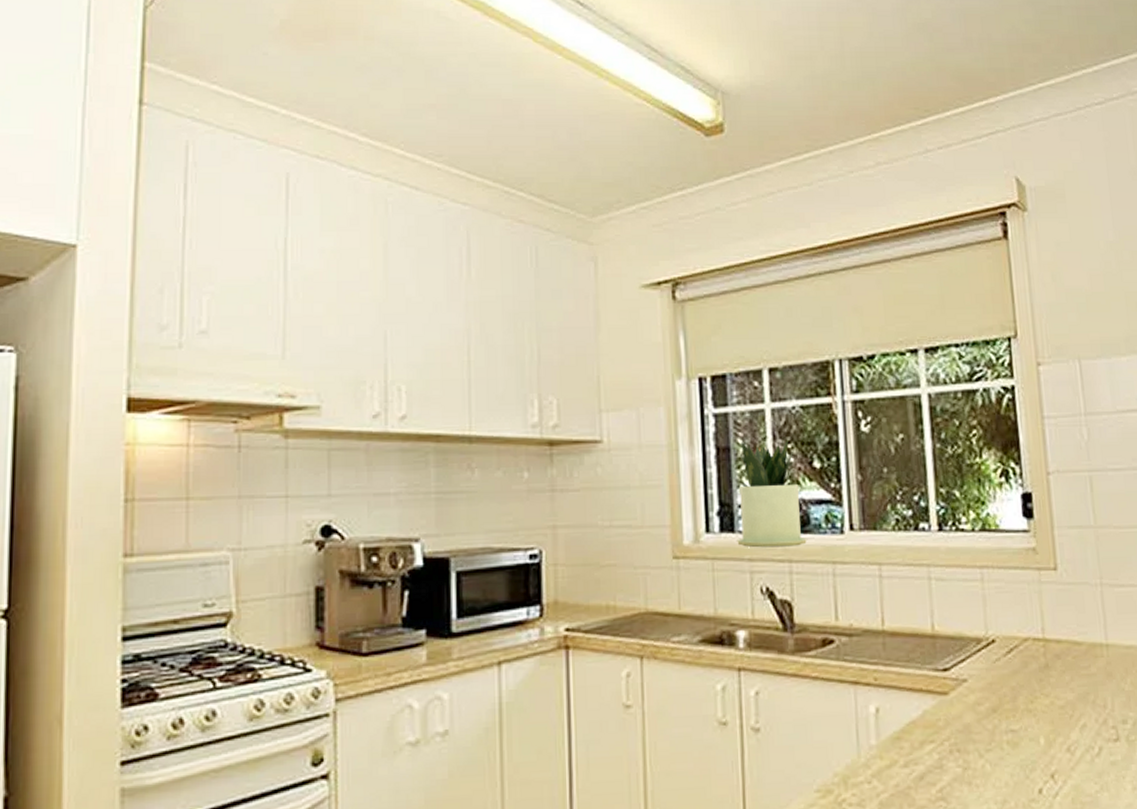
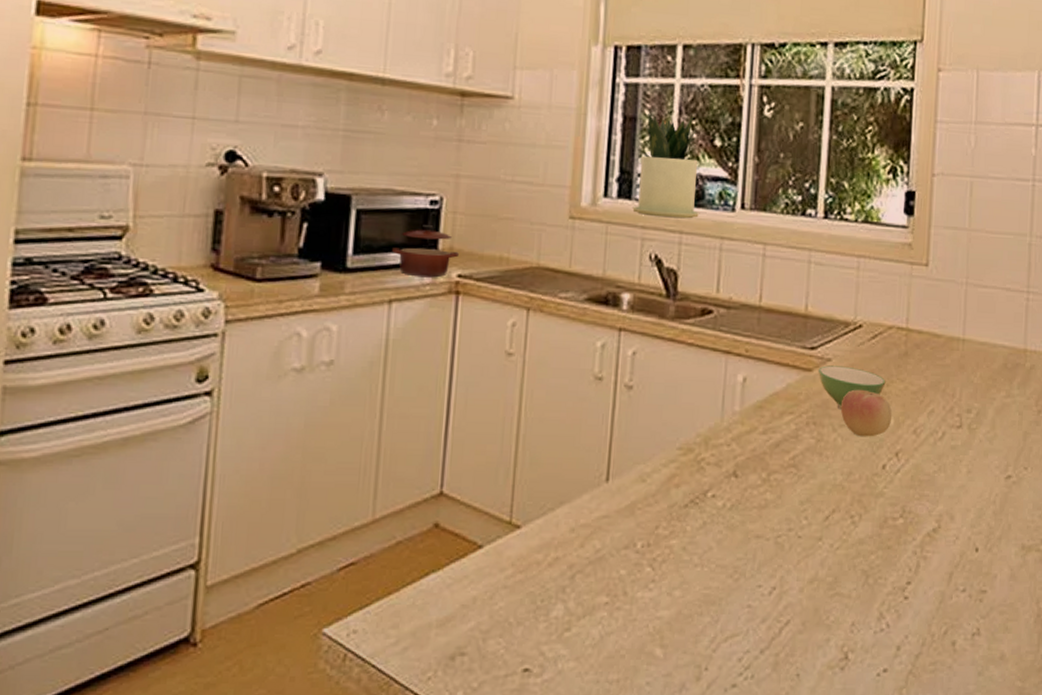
saucepan: none [495,580,564,635] -> present [391,225,459,278]
bowl: none [954,685,1030,733] -> present [818,365,886,410]
apple: none [984,709,1041,761] -> present [840,389,892,437]

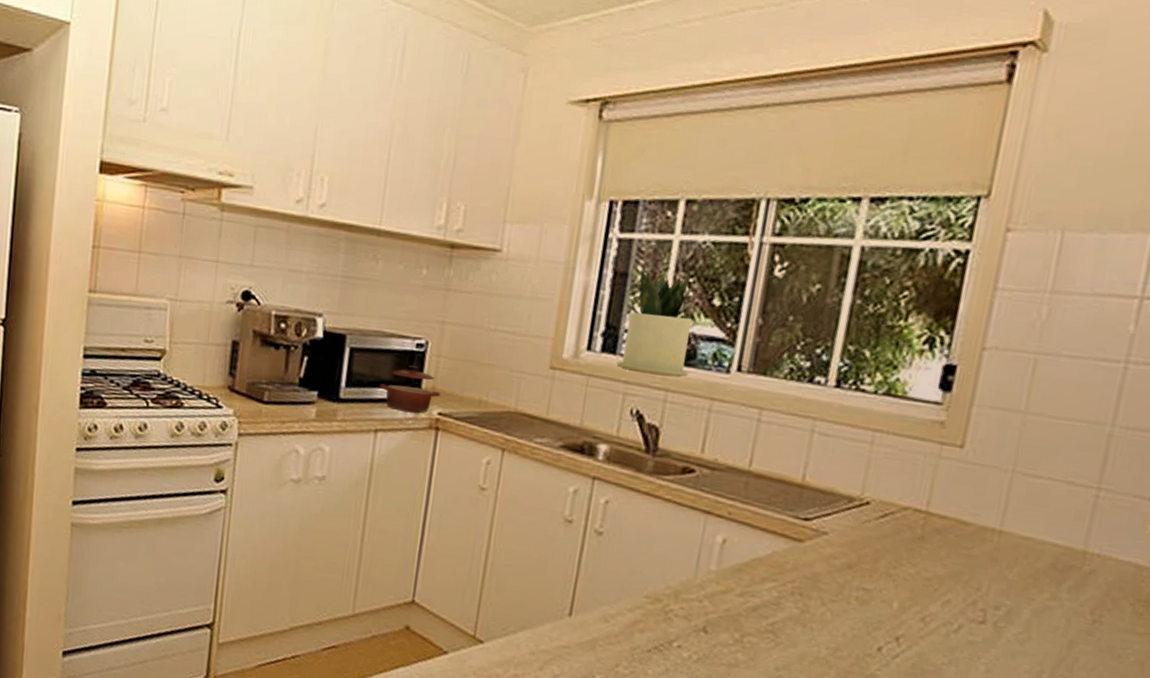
bowl: present [818,365,886,410] -> none [810,538,893,585]
apple: present [840,389,892,437] -> none [833,567,897,618]

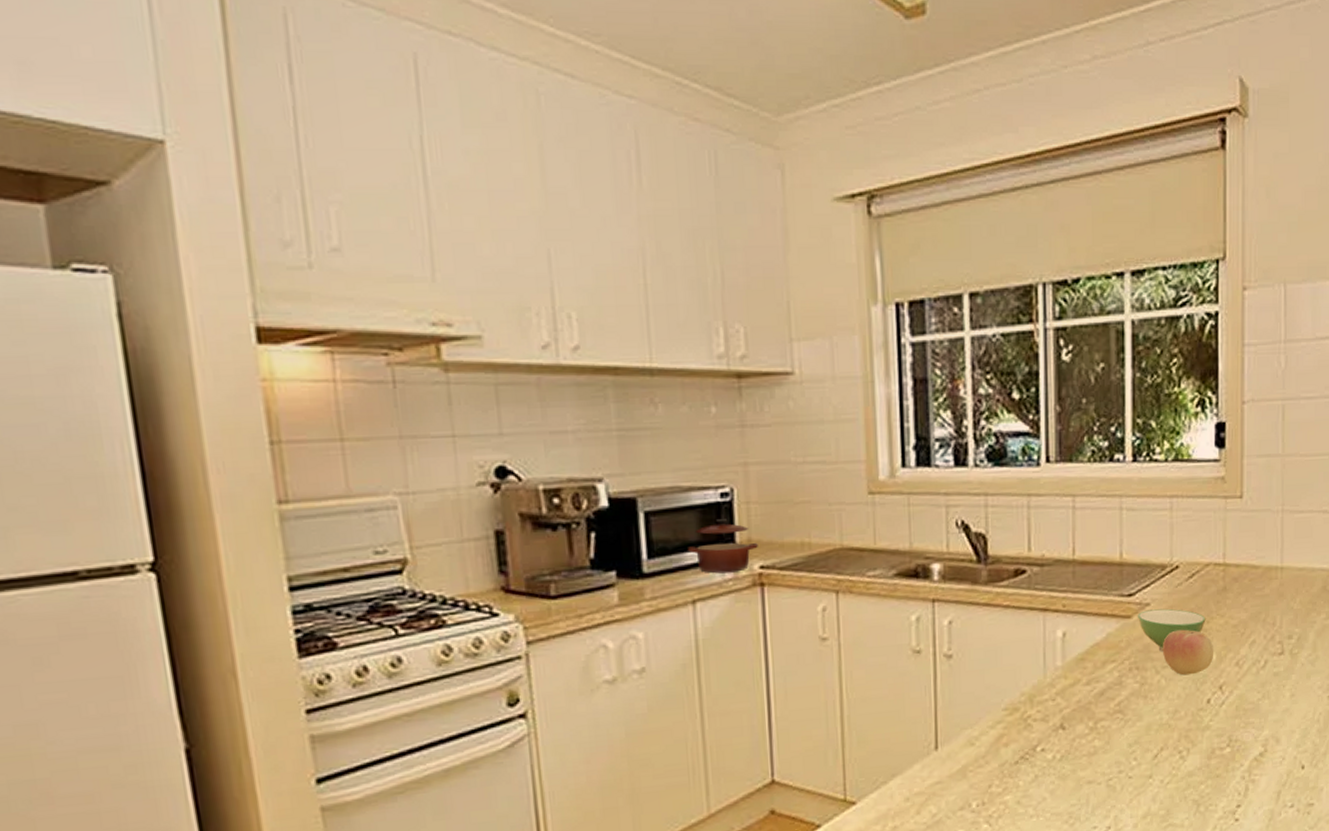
planter: present [615,270,697,378] -> none [932,369,1004,482]
bowl: none [810,538,893,585] -> present [1137,608,1206,652]
apple: none [833,567,897,618] -> present [1162,629,1213,676]

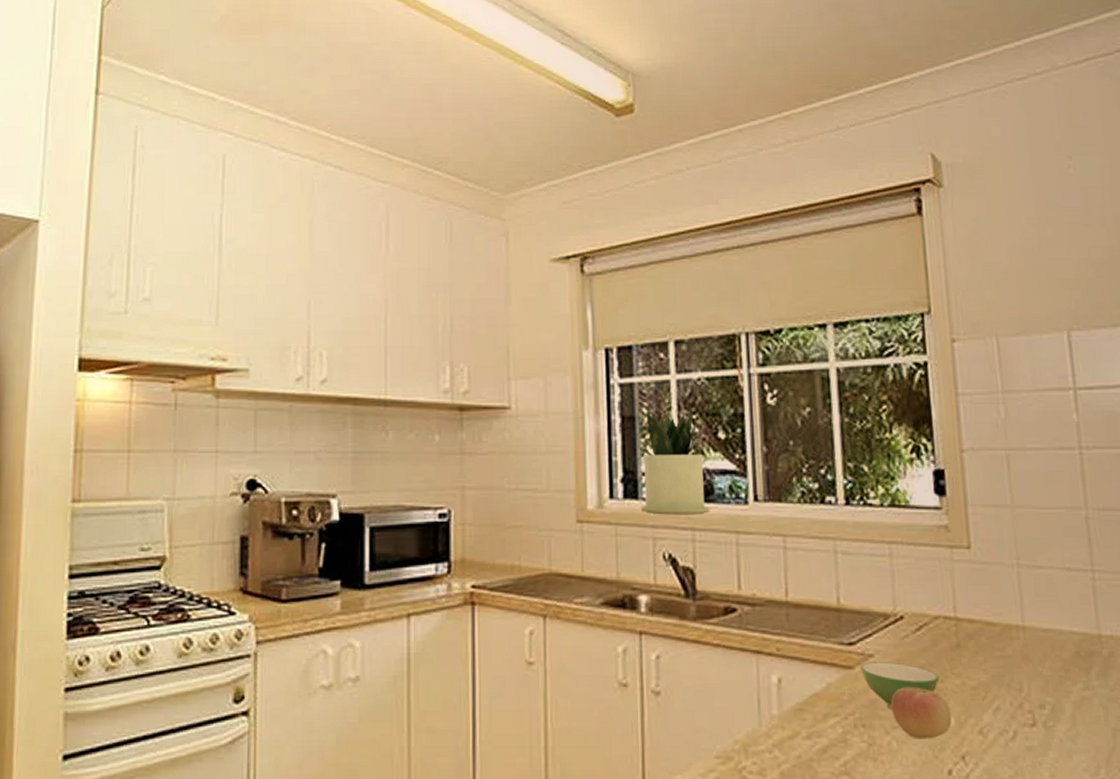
saucepan: present [686,519,758,574] -> none [405,538,471,590]
planter: none [932,369,1004,482] -> present [639,410,711,515]

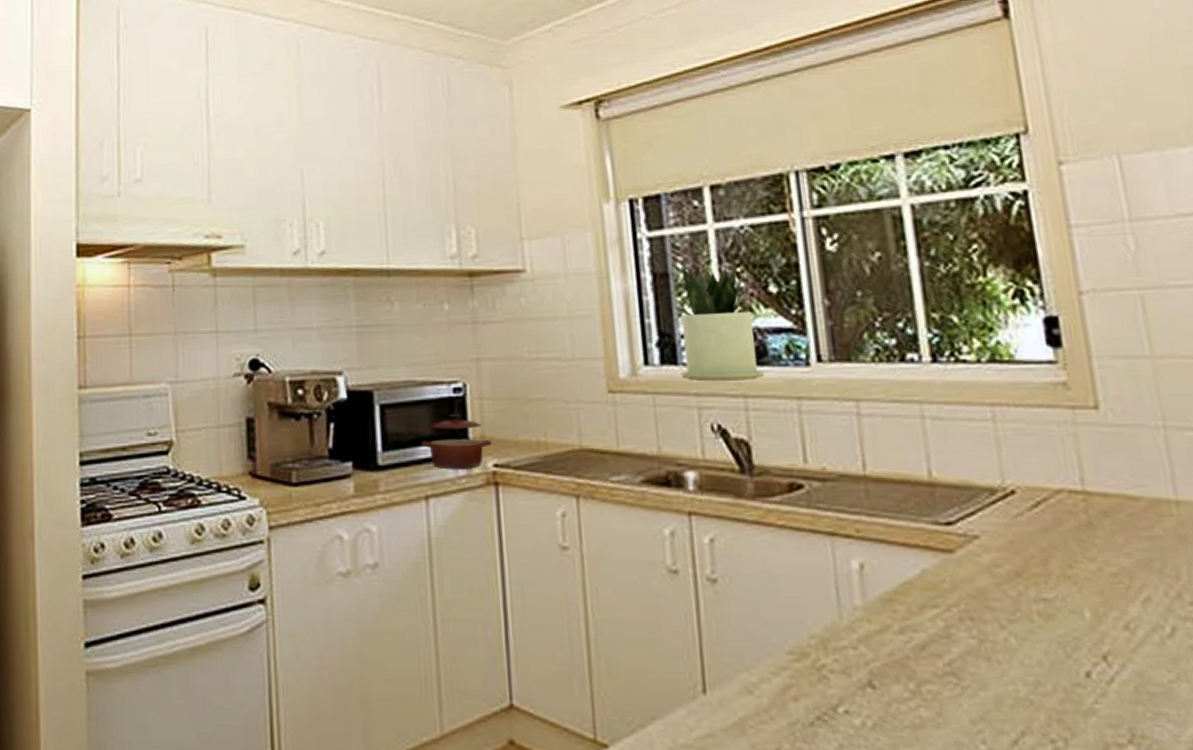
saucepan: none [405,538,471,590] -> present [420,414,492,470]
bowl: present [859,662,939,710] -> none [962,544,1067,601]
apple: present [890,686,951,739] -> none [1004,573,1087,636]

